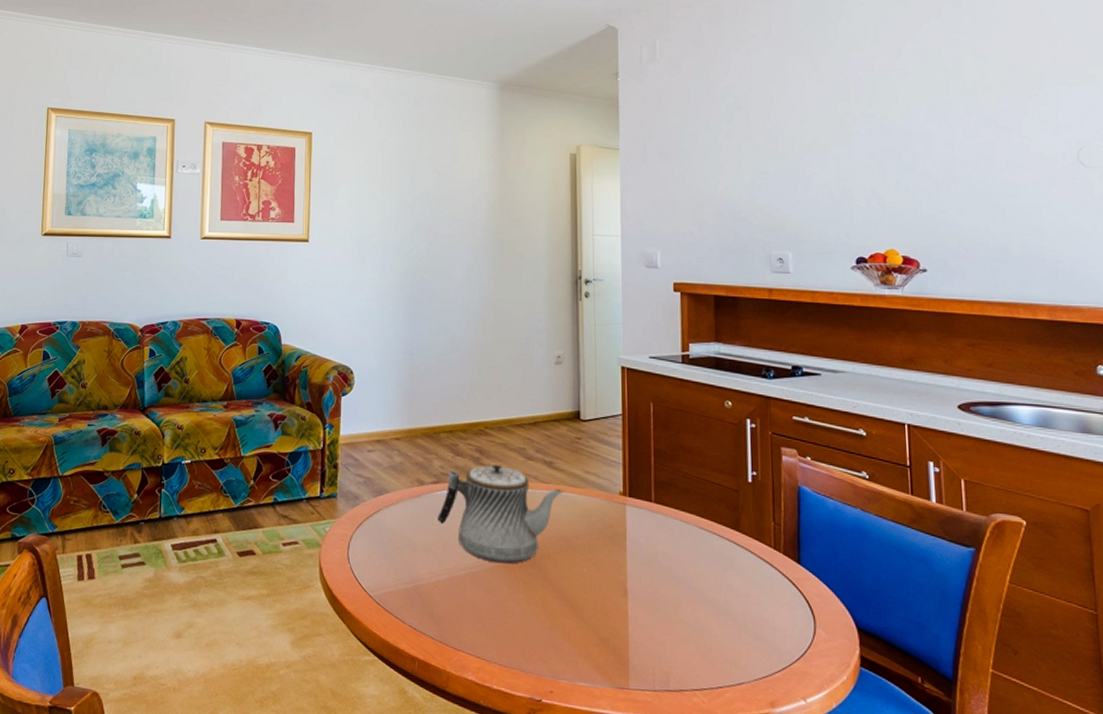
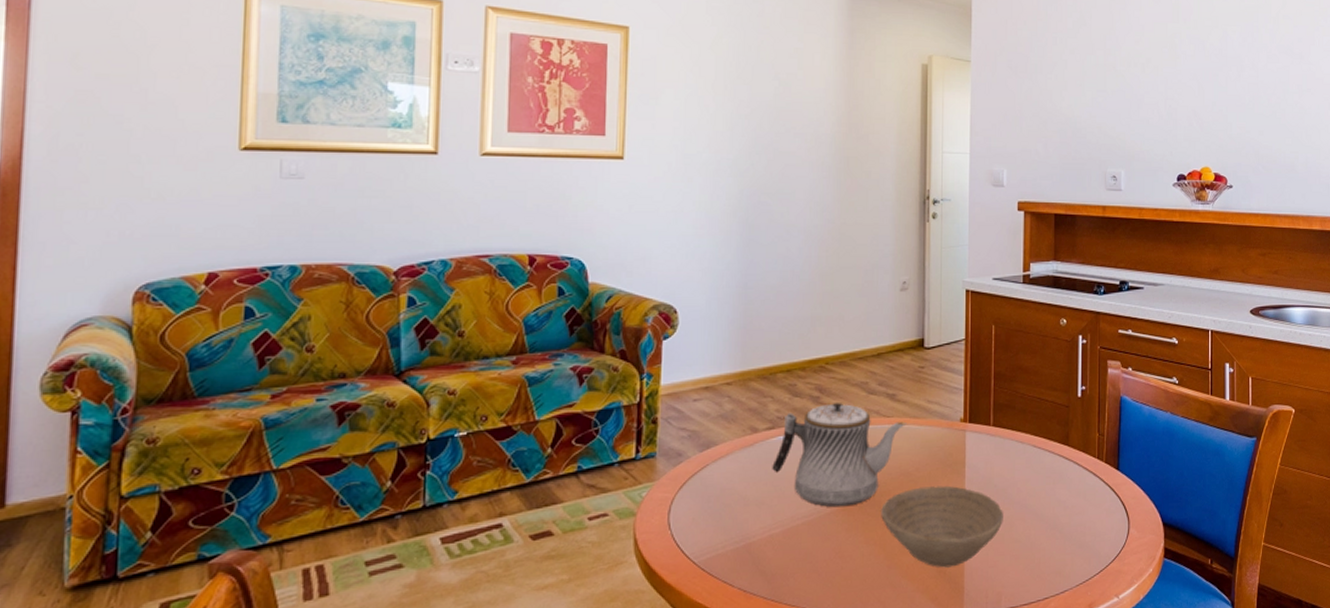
bowl: none [541,554,669,639] -> present [881,485,1003,568]

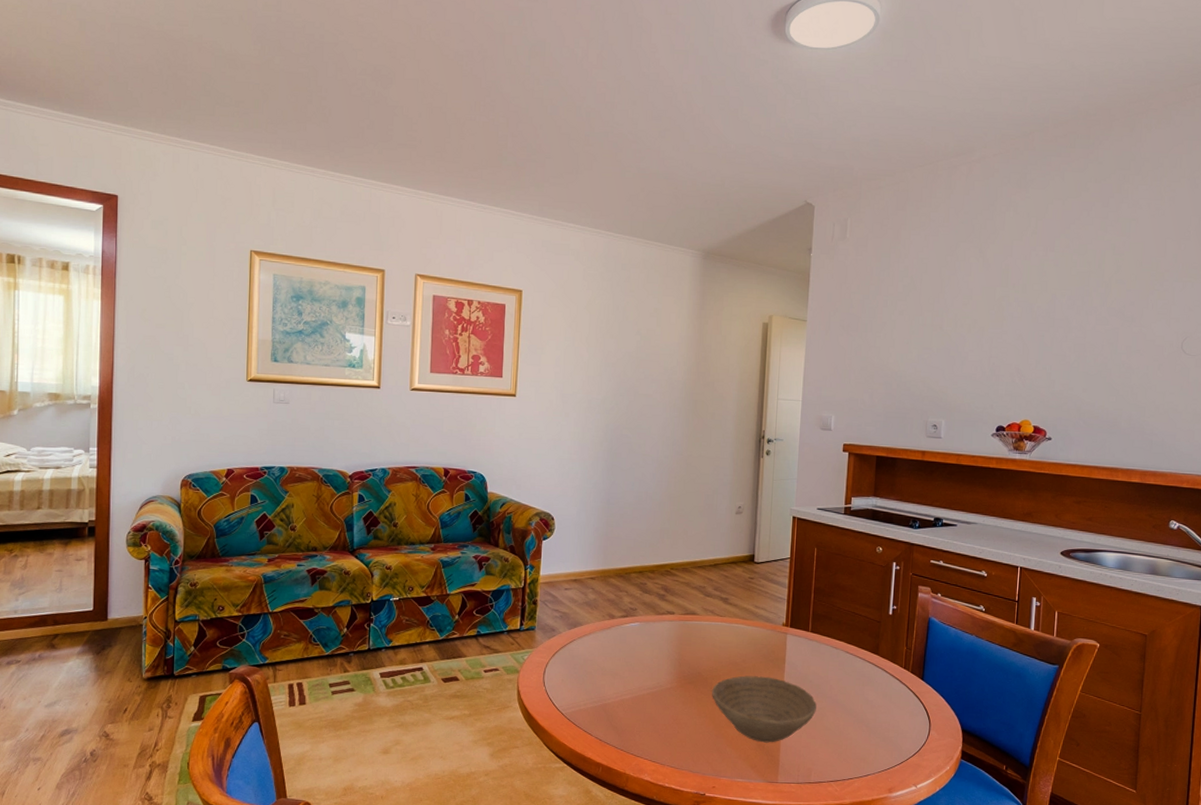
teapot: present [772,402,907,508] -> none [625,600,737,685]

